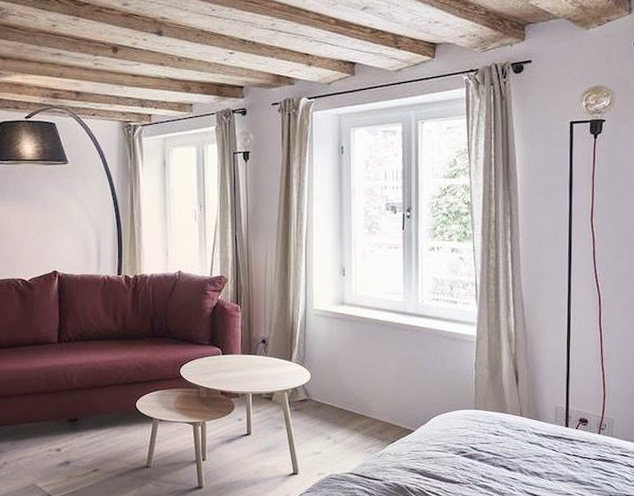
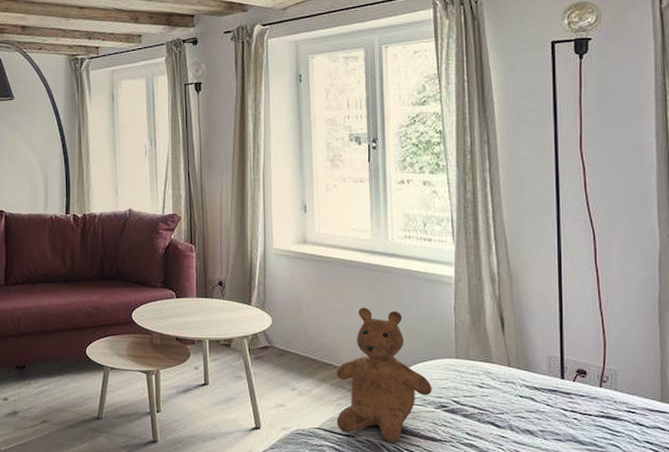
teddy bear: none [367,363,453,486] -> present [336,307,432,443]

